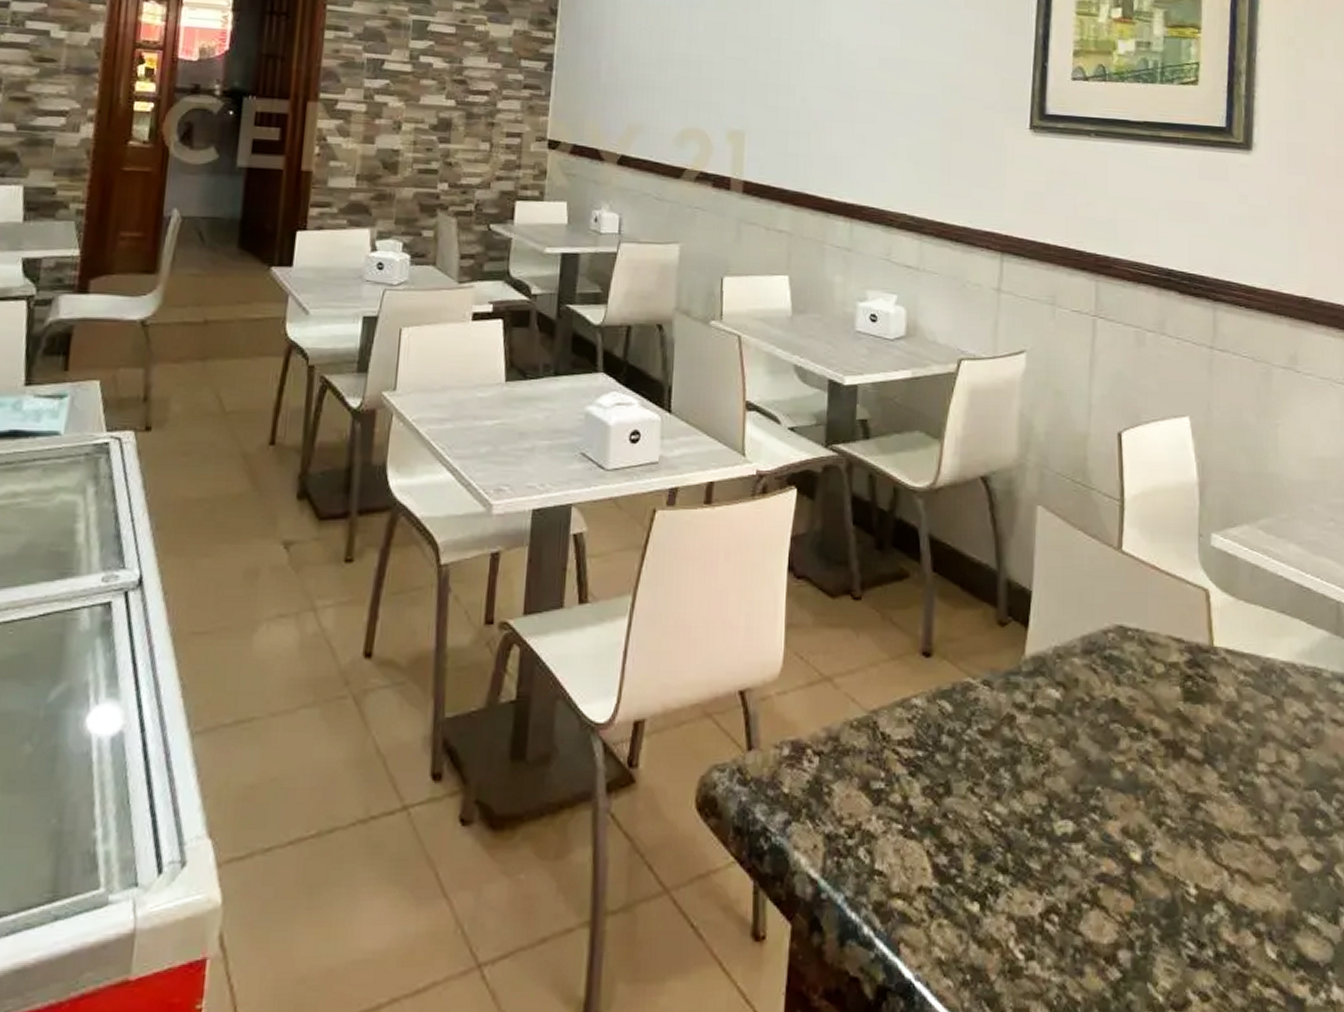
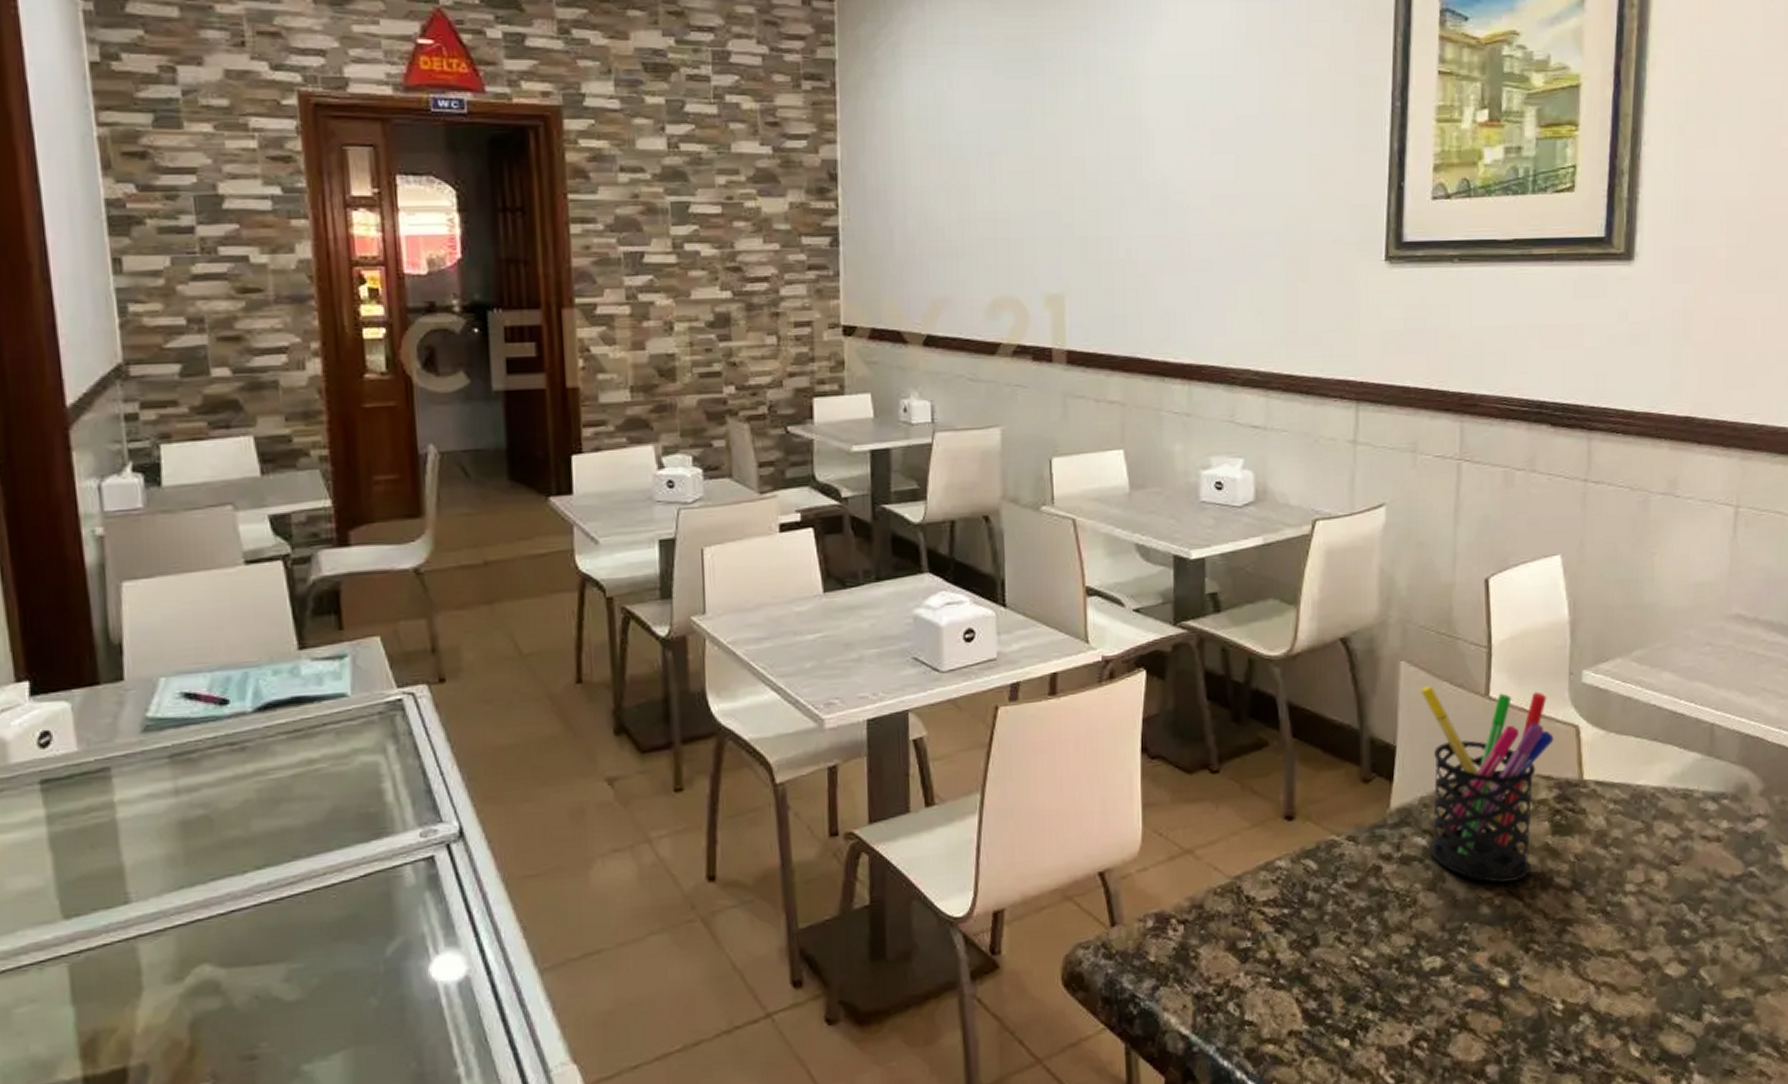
pen holder: none [1056,533,1184,747] -> present [1420,686,1554,883]

